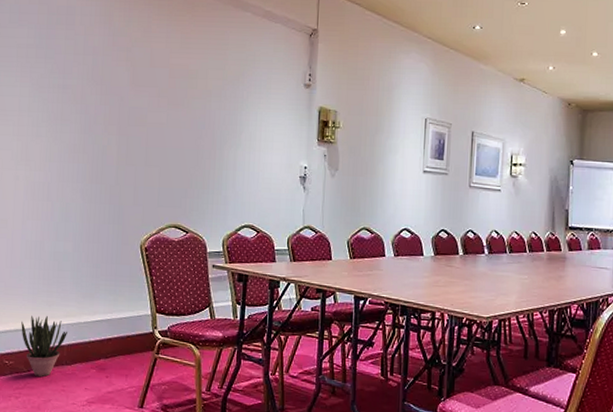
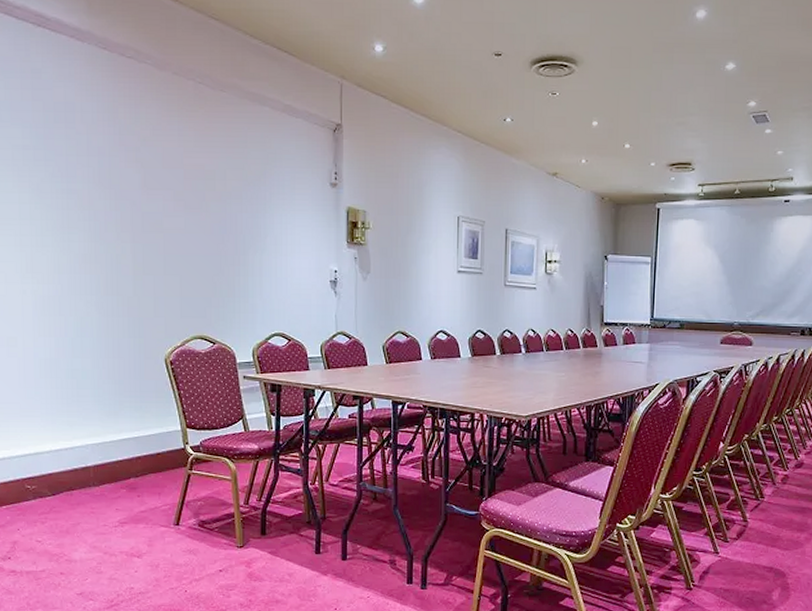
potted plant: present [21,315,67,377] -> none [41,437,92,499]

